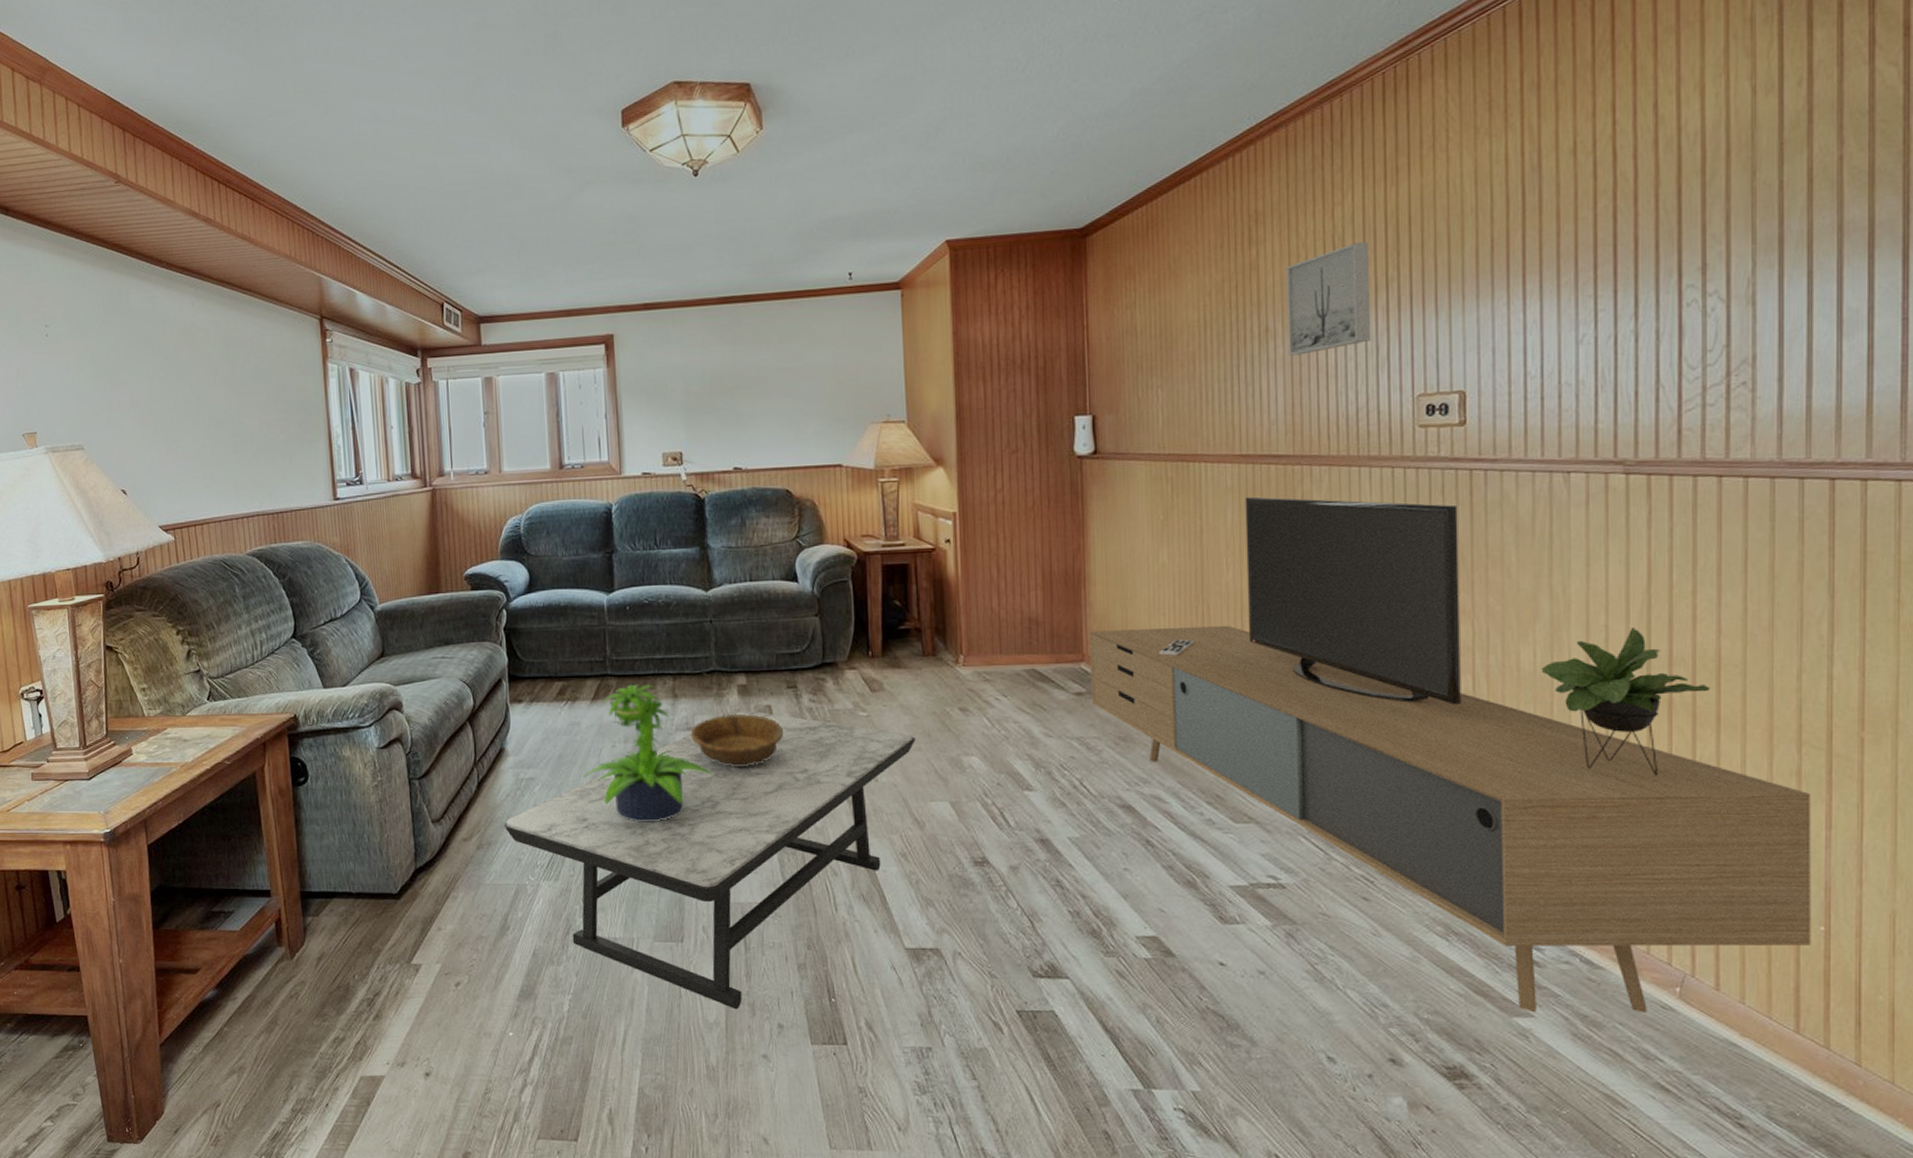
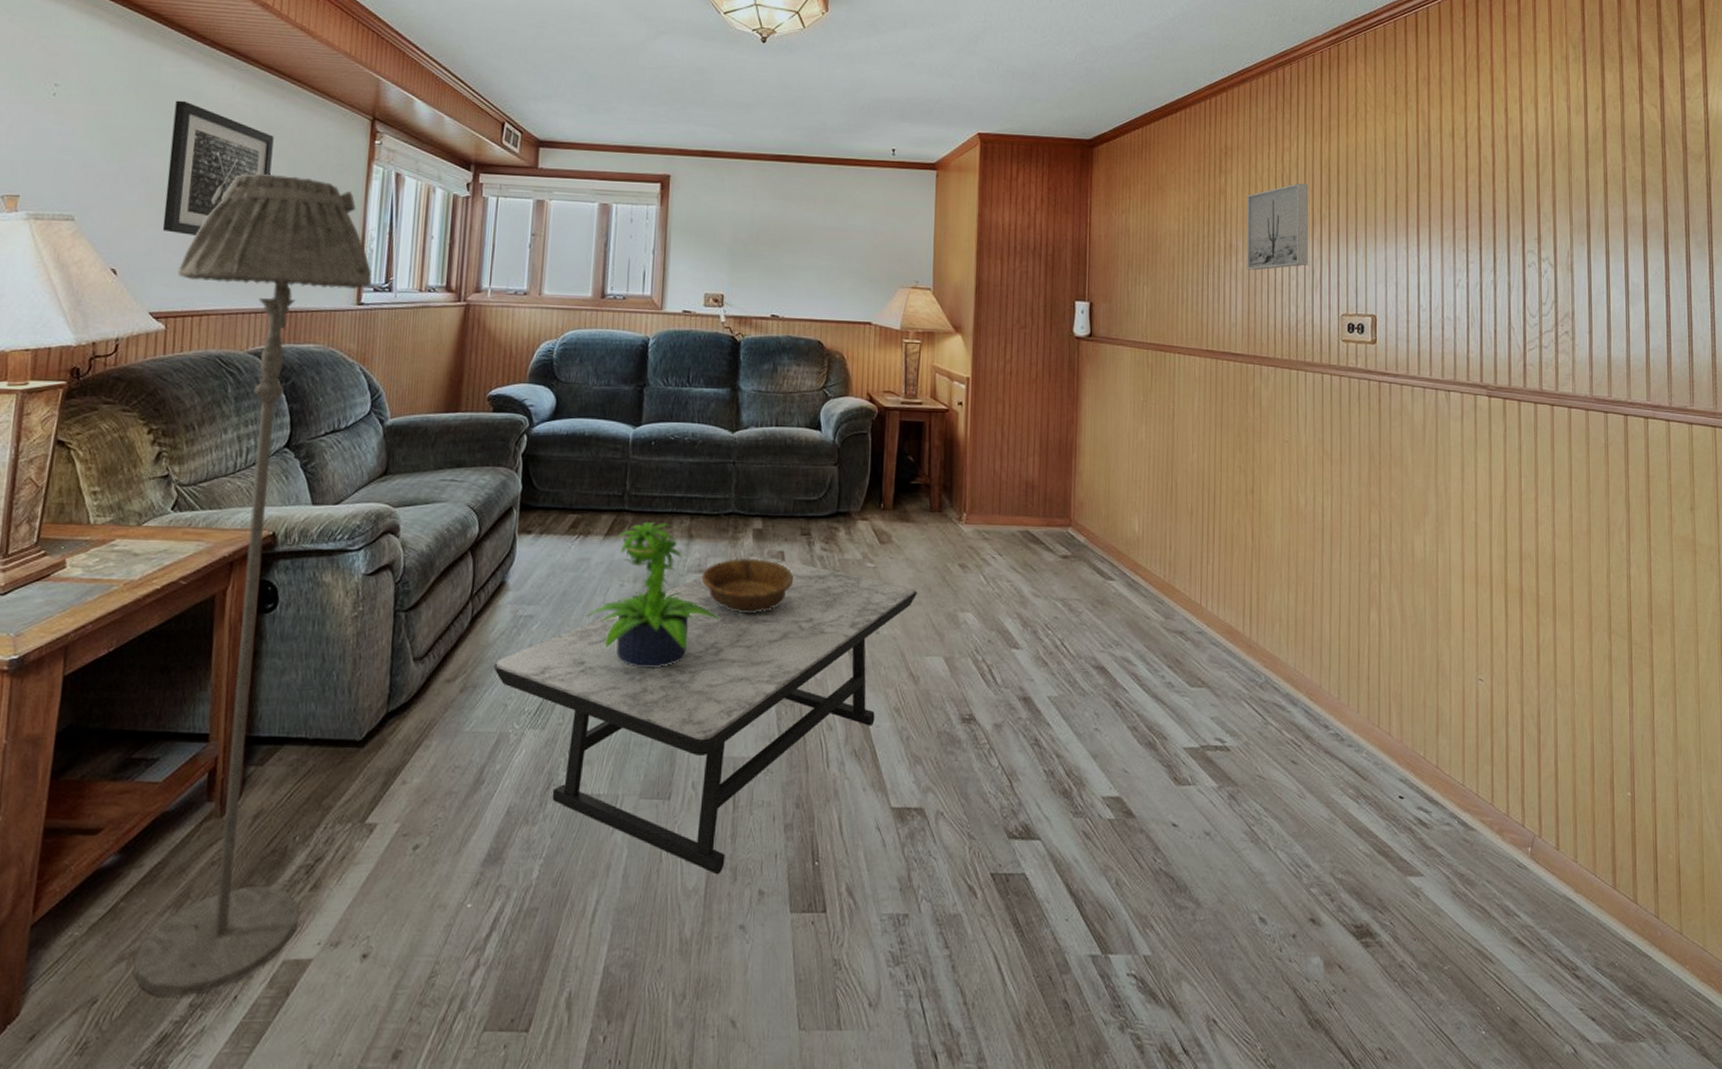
wall art: none [147,325,239,452] -> present [162,100,274,235]
floor lamp: none [175,384,368,1103] -> present [133,173,372,997]
media console: present [1089,496,1811,1013] -> none [1075,387,1622,872]

